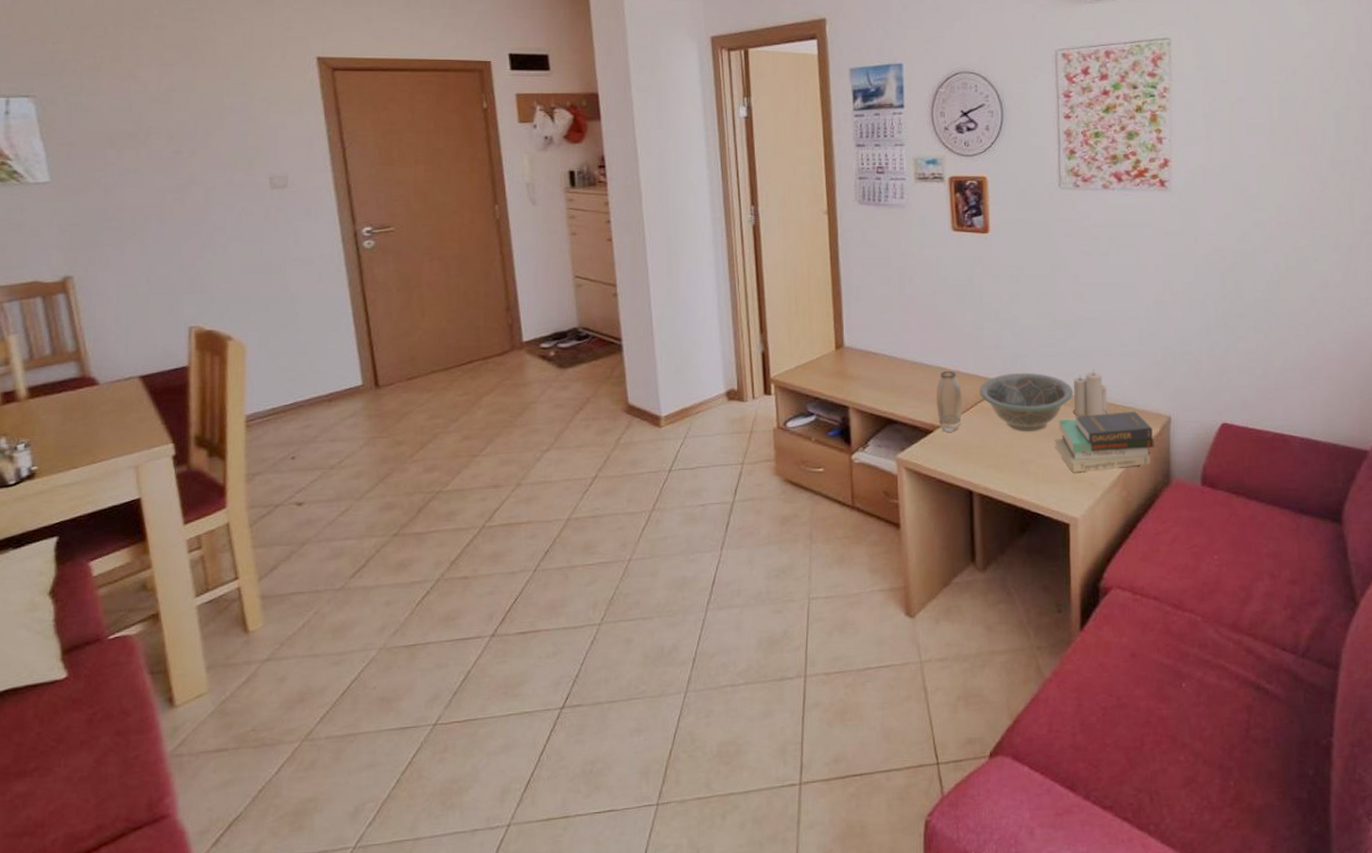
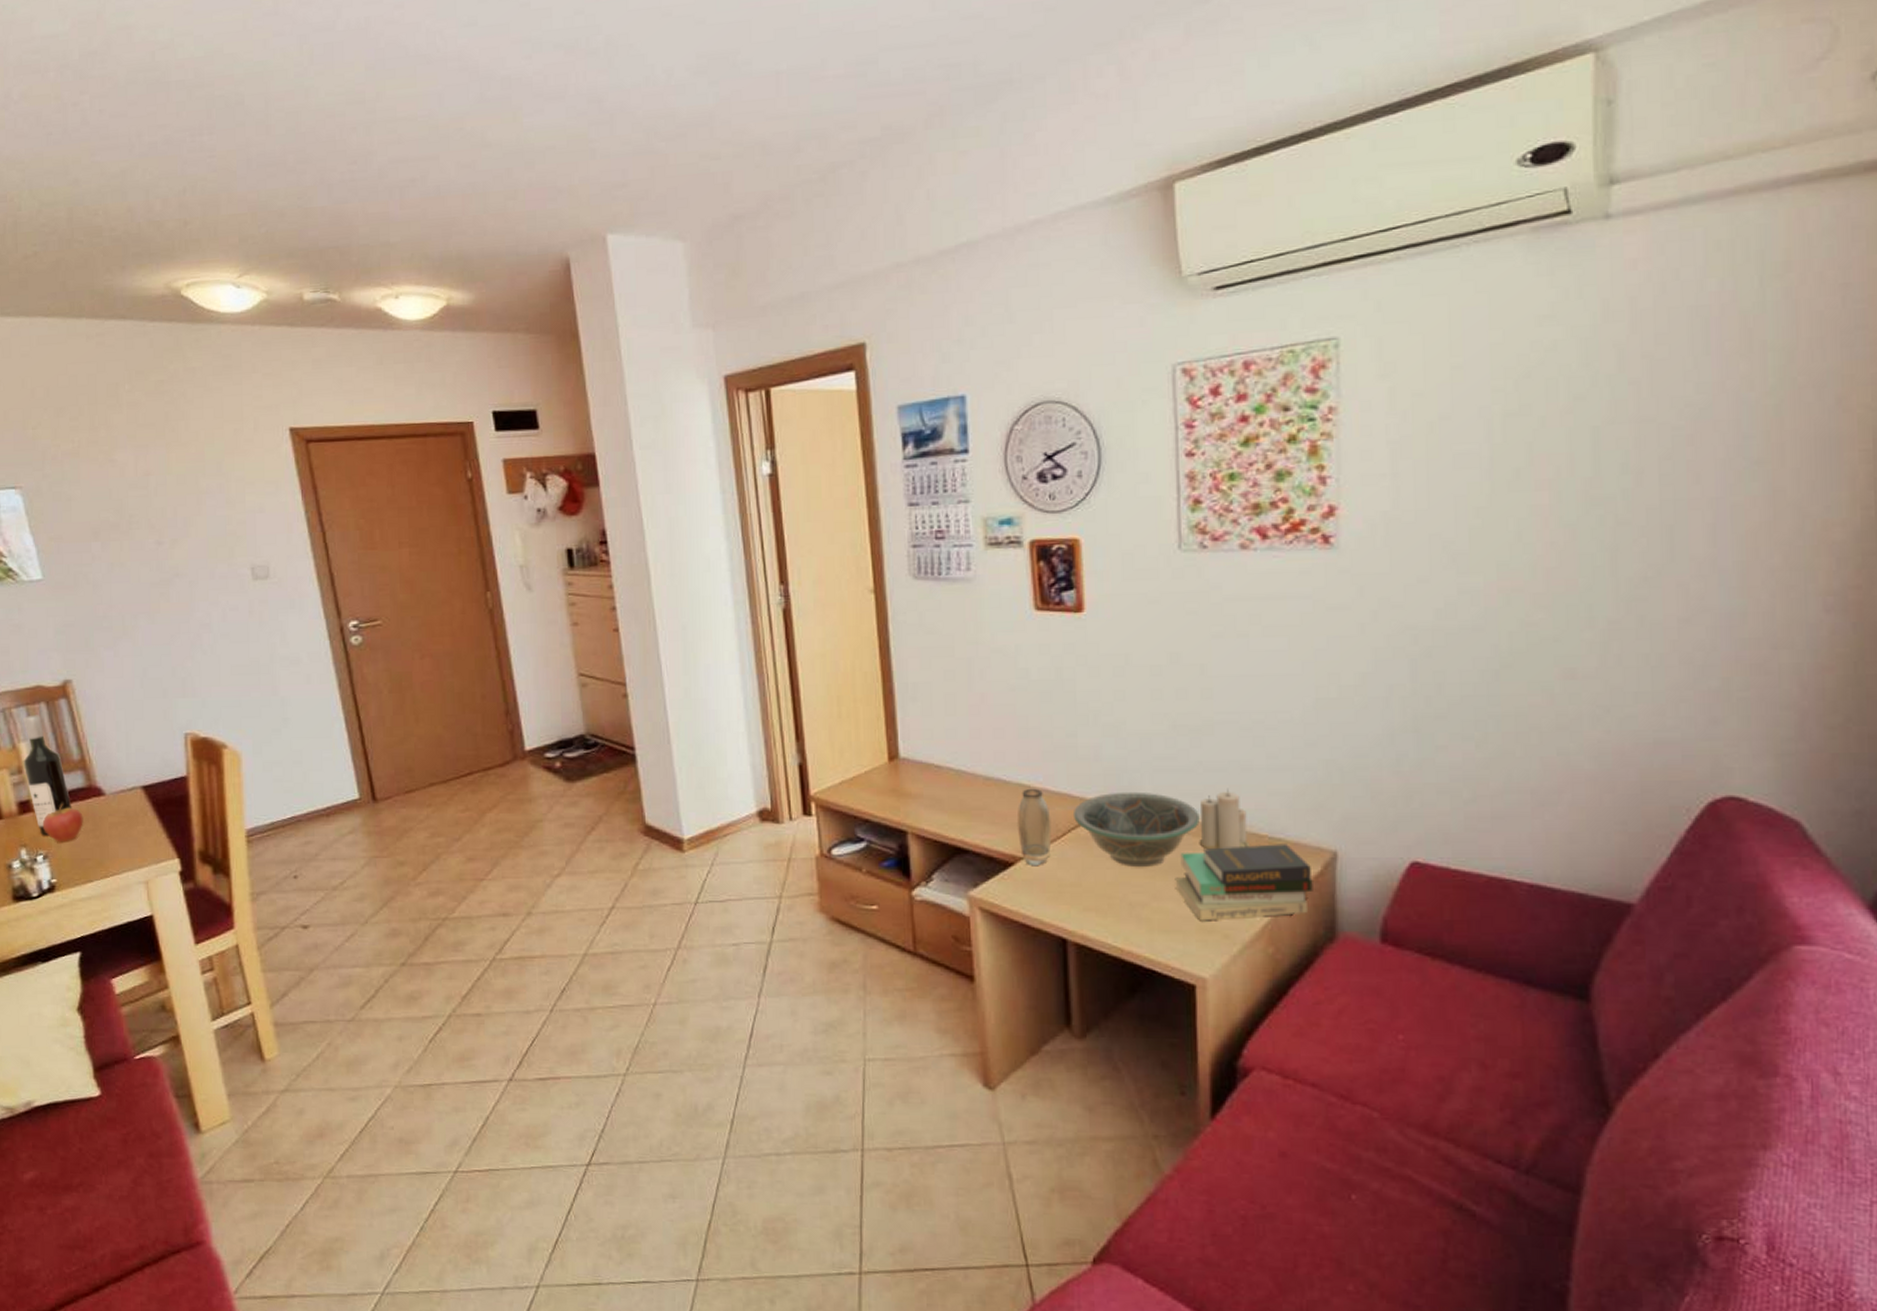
bottle: none [11,309,62,425] -> present [23,714,72,836]
fruit: none [27,392,73,431] -> present [42,802,84,843]

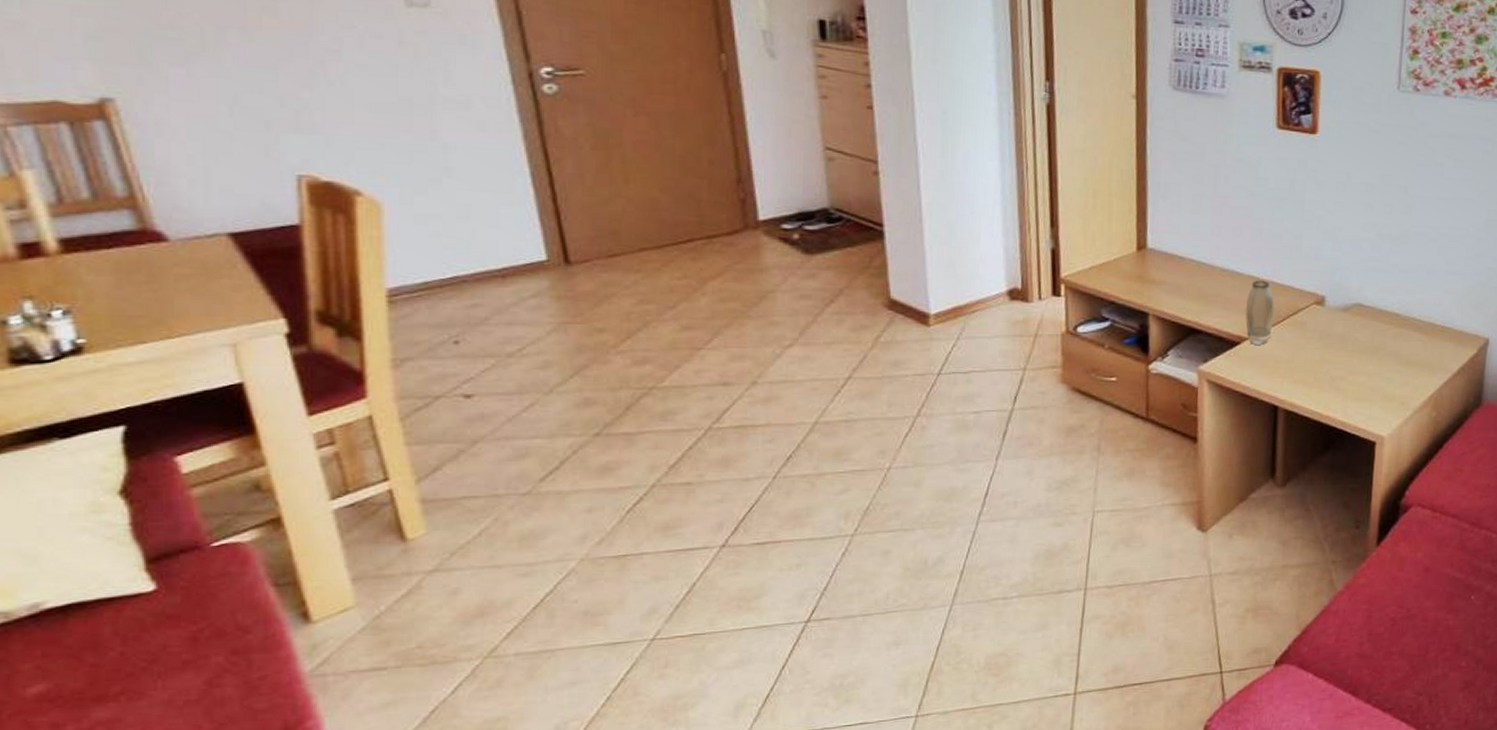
bottle: present [23,714,72,836] -> none [28,136,113,287]
fruit: present [42,802,84,843] -> none [61,246,132,296]
decorative bowl: present [1074,791,1200,868] -> none [1293,286,1392,349]
books: present [1175,844,1313,921] -> none [1367,332,1470,392]
candle: present [1199,789,1251,850] -> none [1389,287,1428,335]

